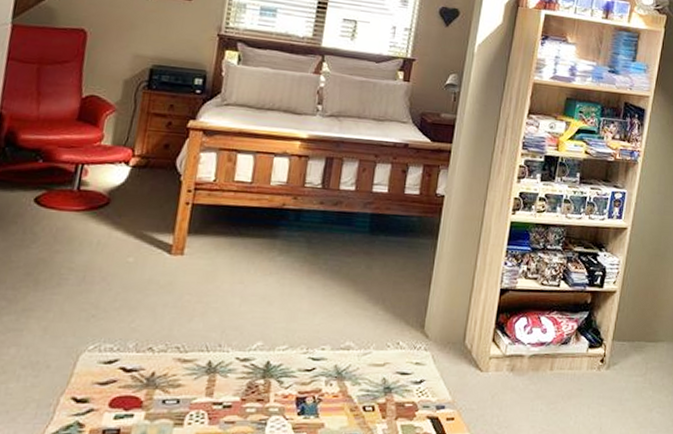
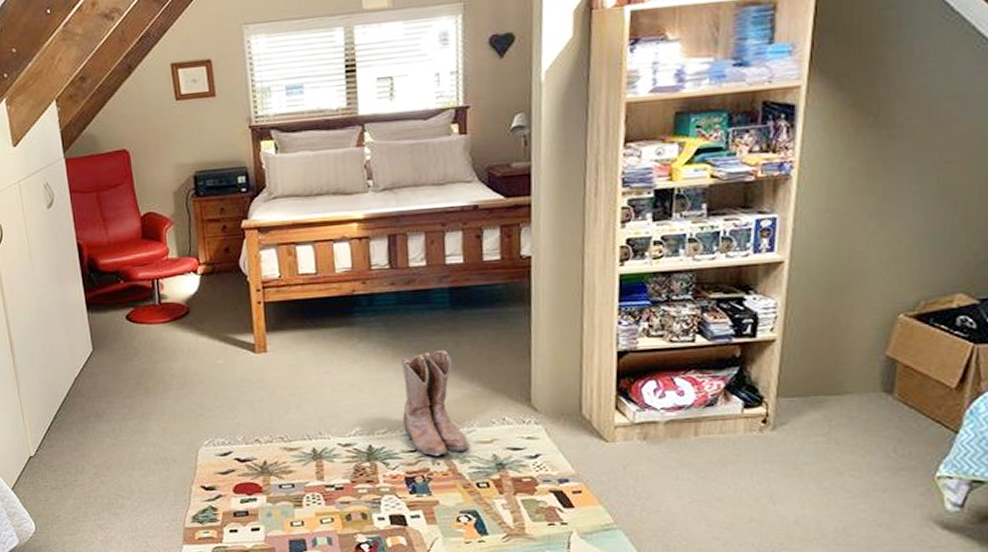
boots: none [305,271,364,377] -> present [401,349,470,456]

